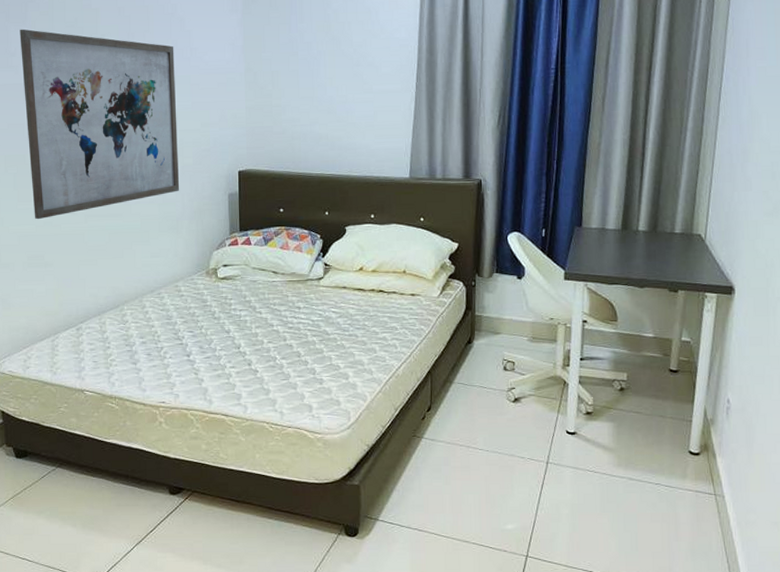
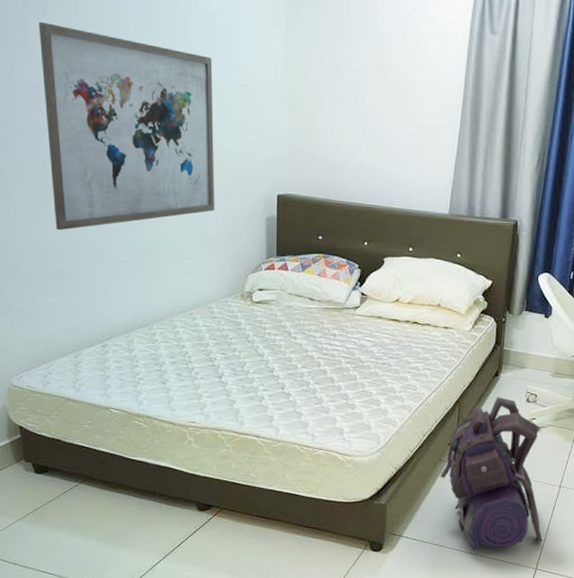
backpack: none [415,366,532,538] -> present [440,397,543,552]

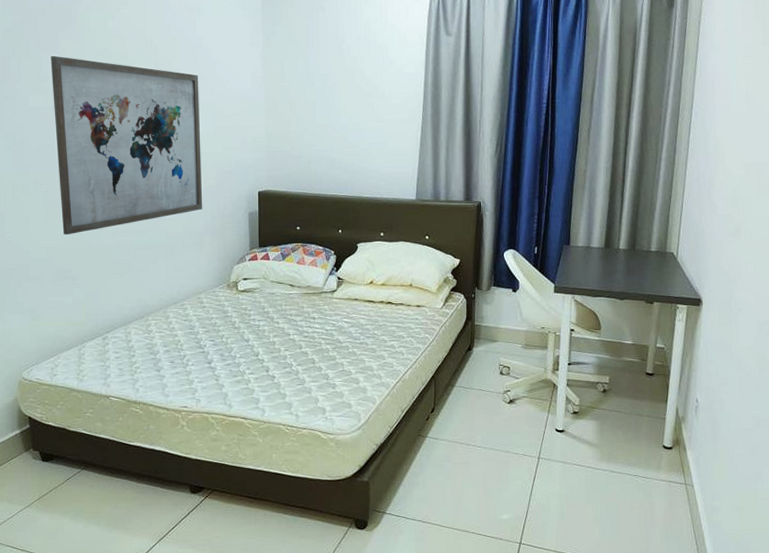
backpack: present [440,397,543,552] -> none [420,371,525,528]

